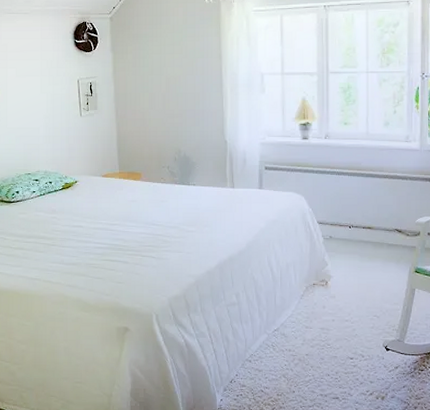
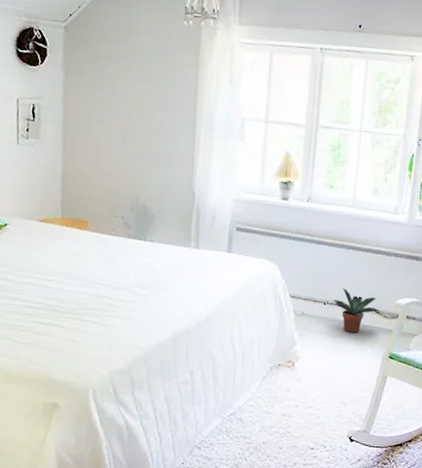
potted plant: none [357,212,401,252] -> present [333,288,379,333]

